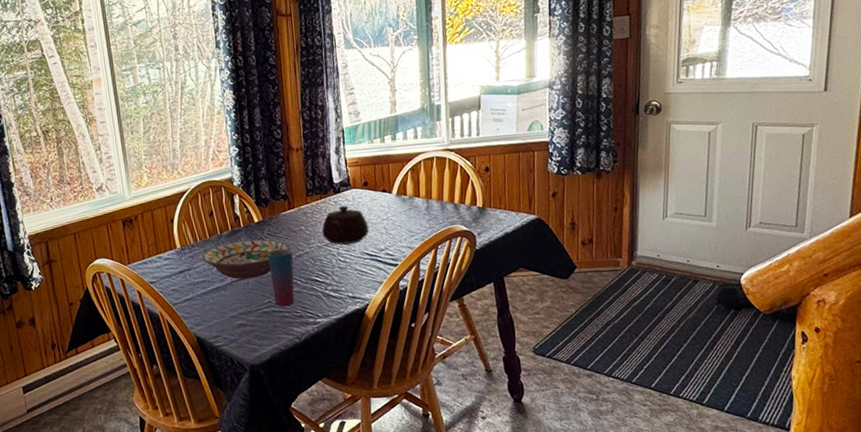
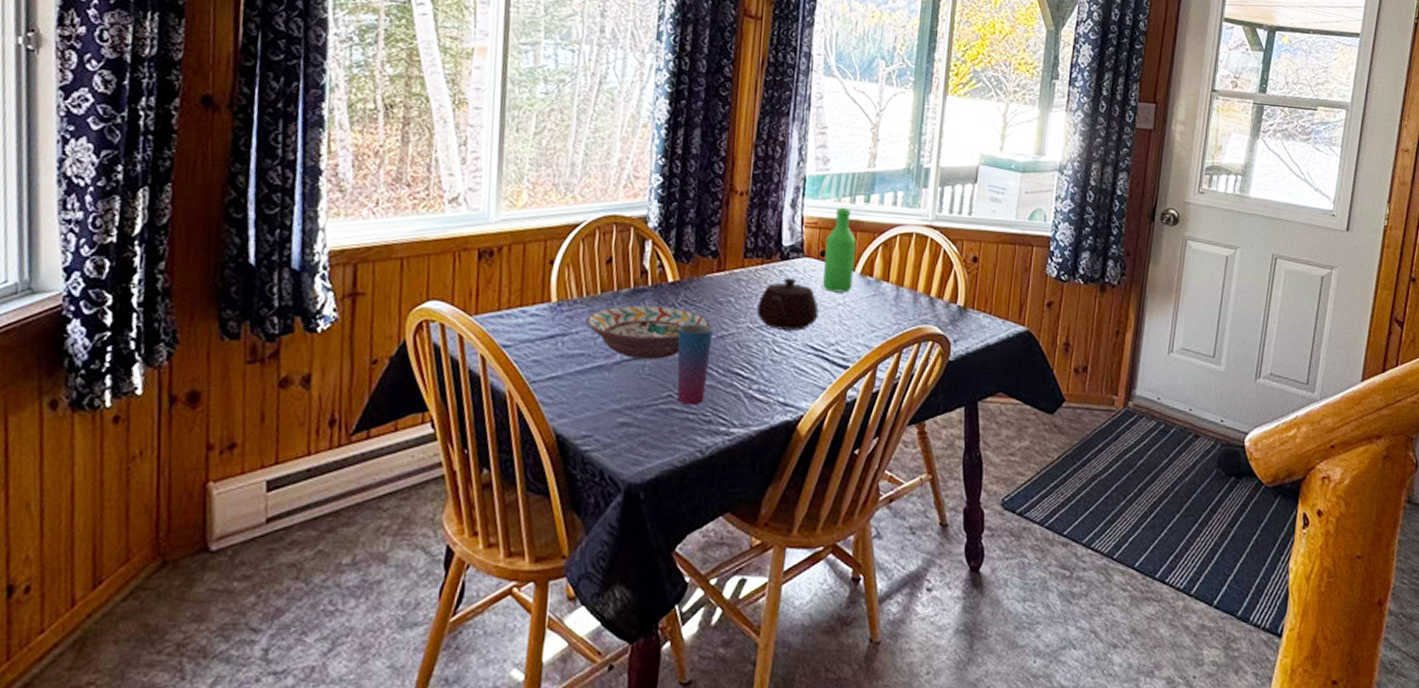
bottle: none [366,146,392,212] -> present [822,207,857,293]

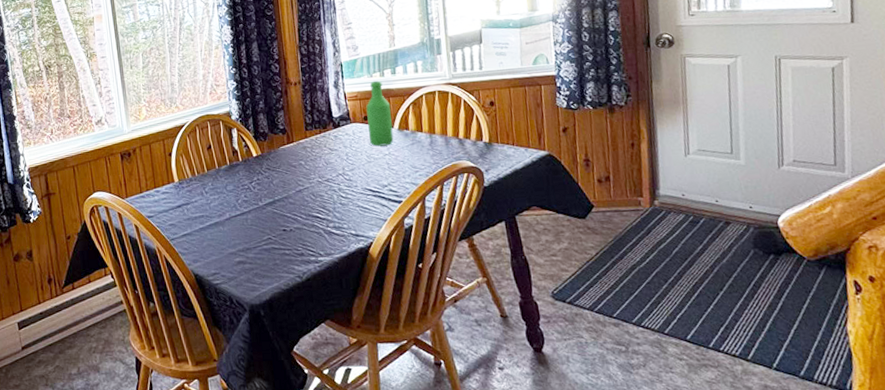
decorative bowl: present [586,305,710,360] -> none [201,174,289,215]
cup: present [677,323,712,405] -> none [266,183,295,244]
teapot: present [757,277,819,331] -> none [322,140,371,180]

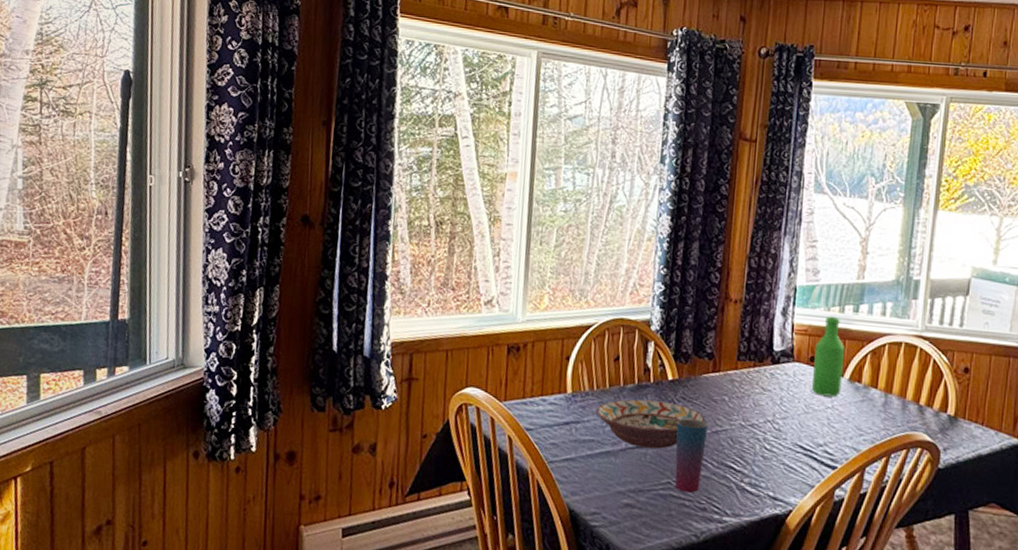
decorative bowl: none [201,174,289,215] -> present [596,399,705,449]
cup: none [266,183,295,244] -> present [675,418,708,493]

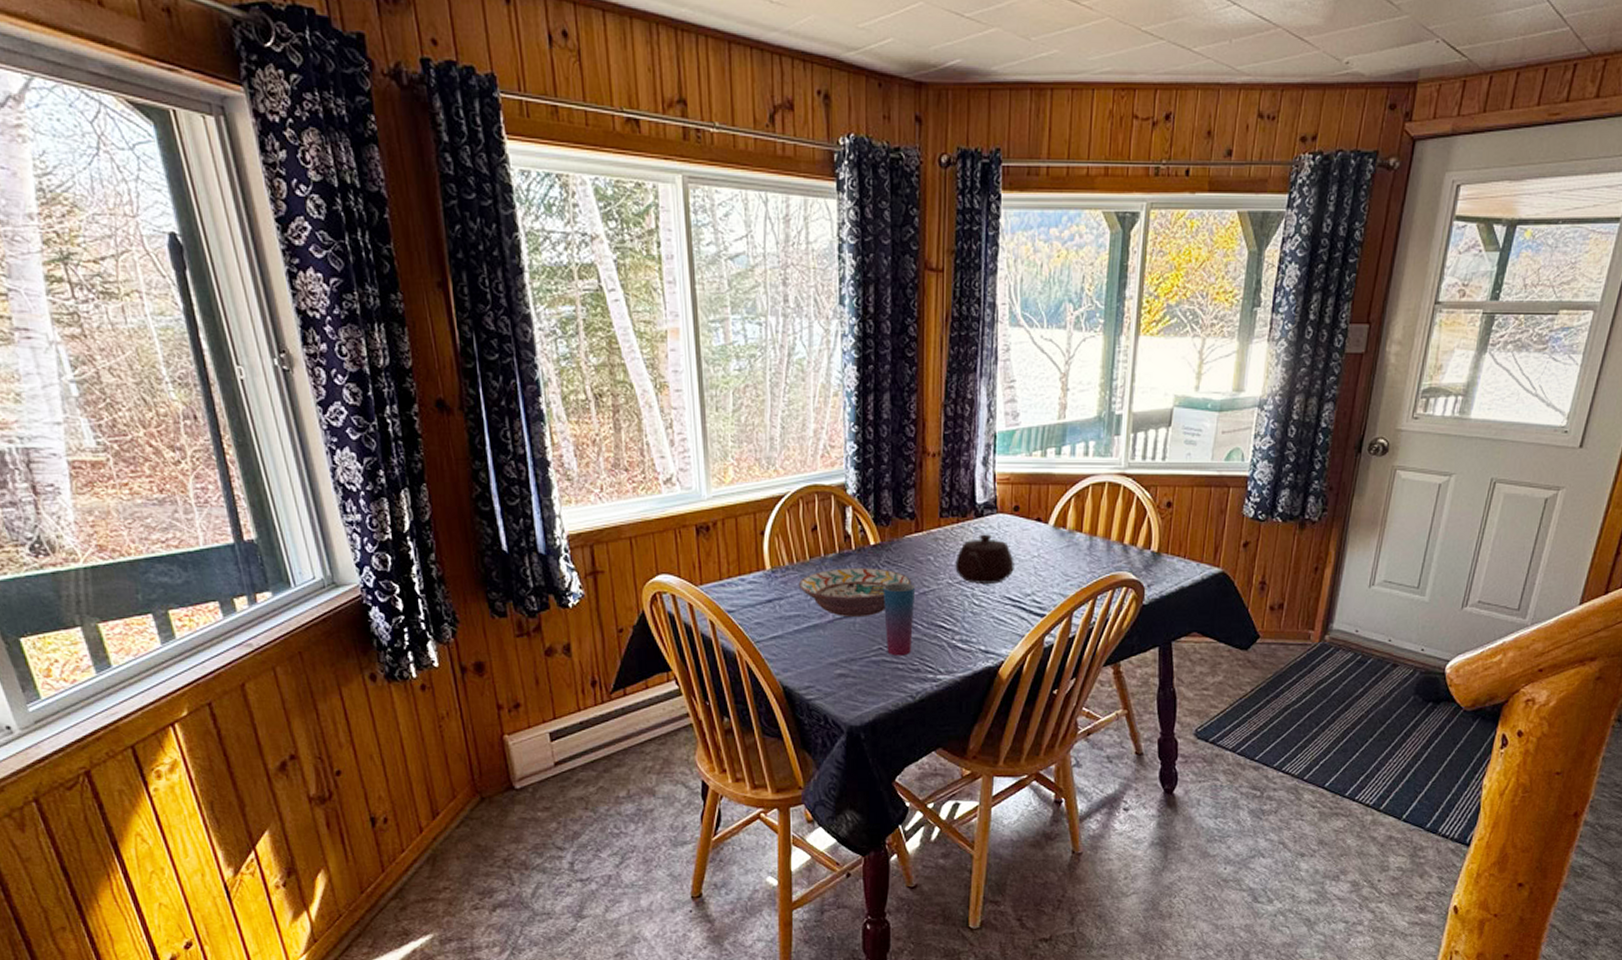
teapot: none [749,380,808,431] -> present [955,534,1014,584]
bottle: present [811,316,845,397] -> none [1016,461,1049,546]

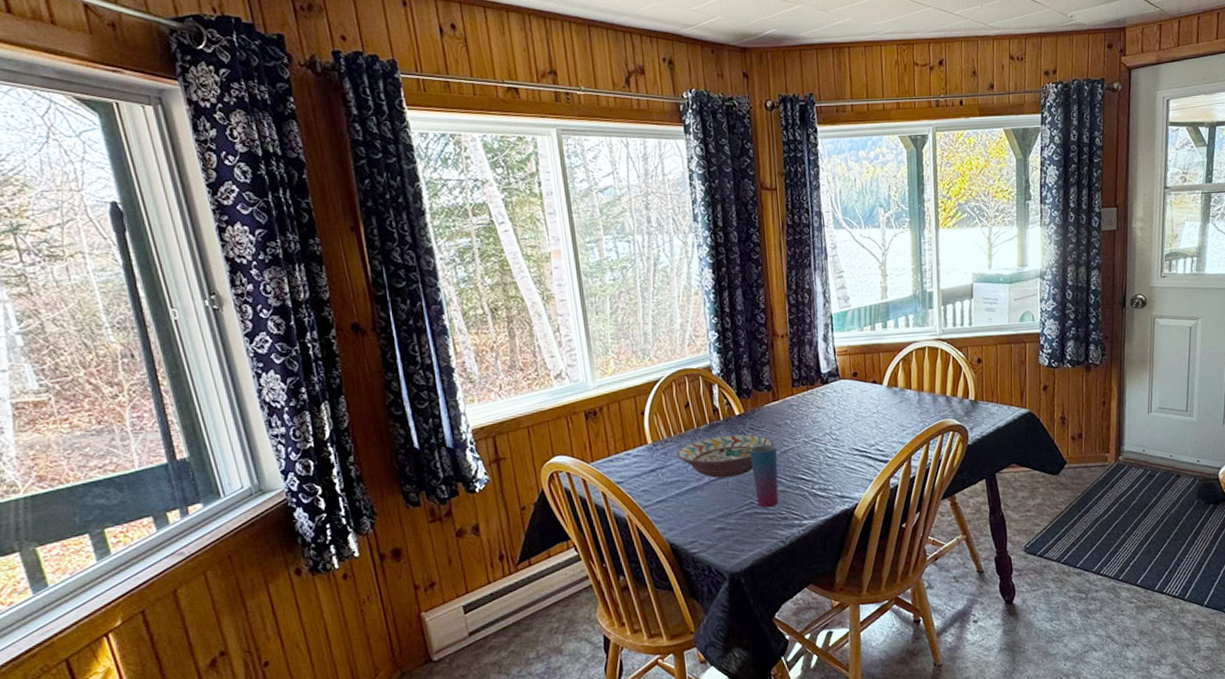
teapot: present [955,534,1014,584] -> none [808,397,859,440]

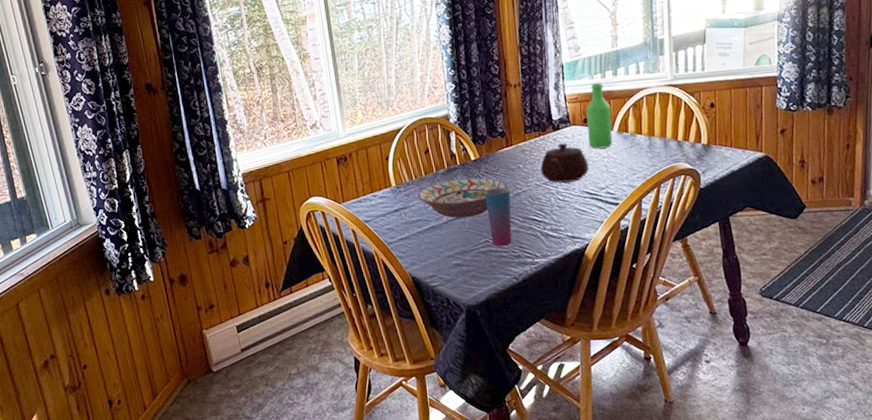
teapot: none [808,397,859,440] -> present [540,143,589,183]
bottle: none [855,334,883,404] -> present [586,82,613,149]

